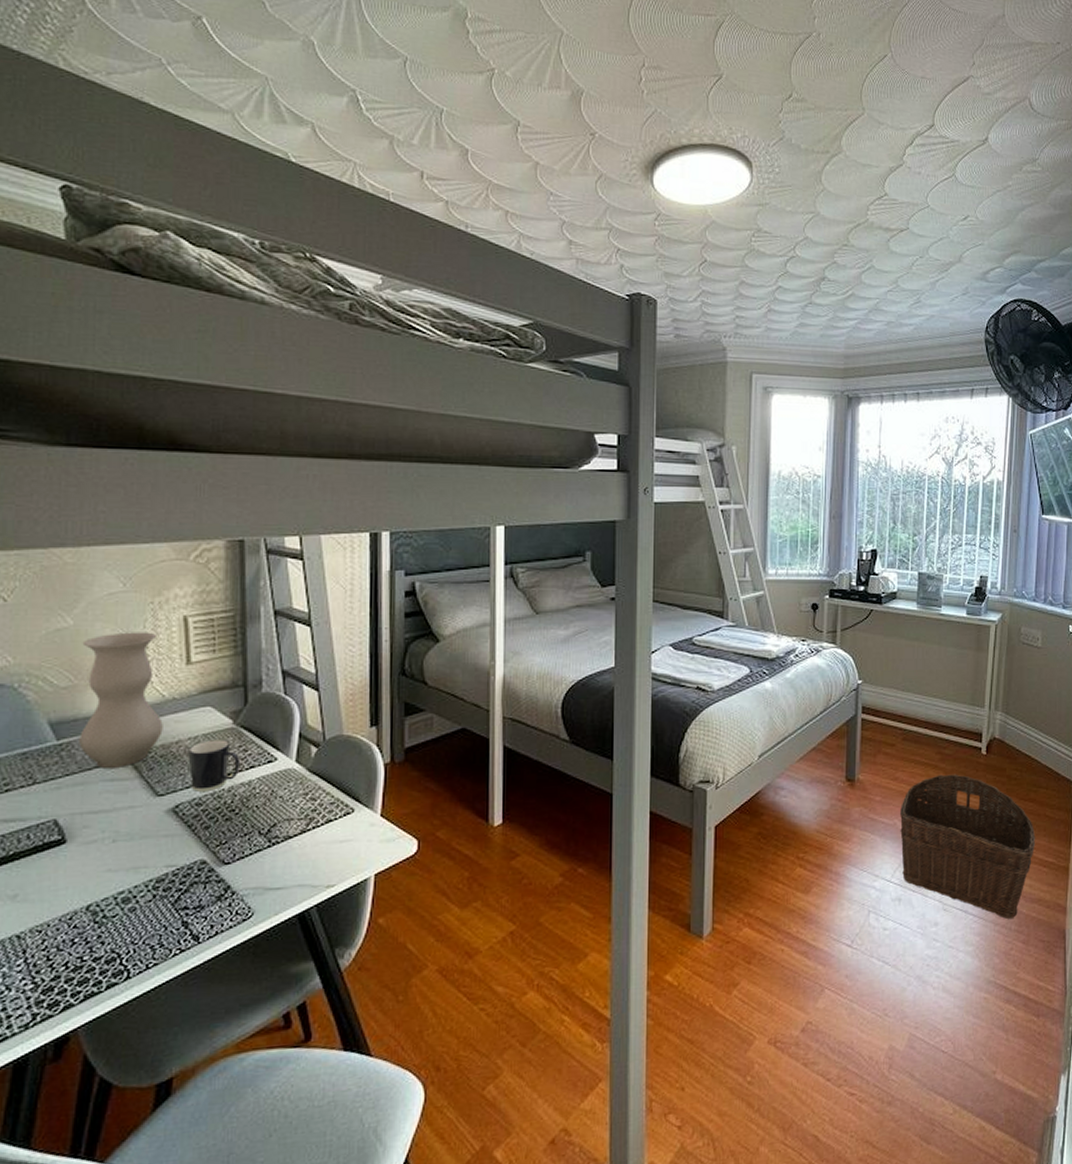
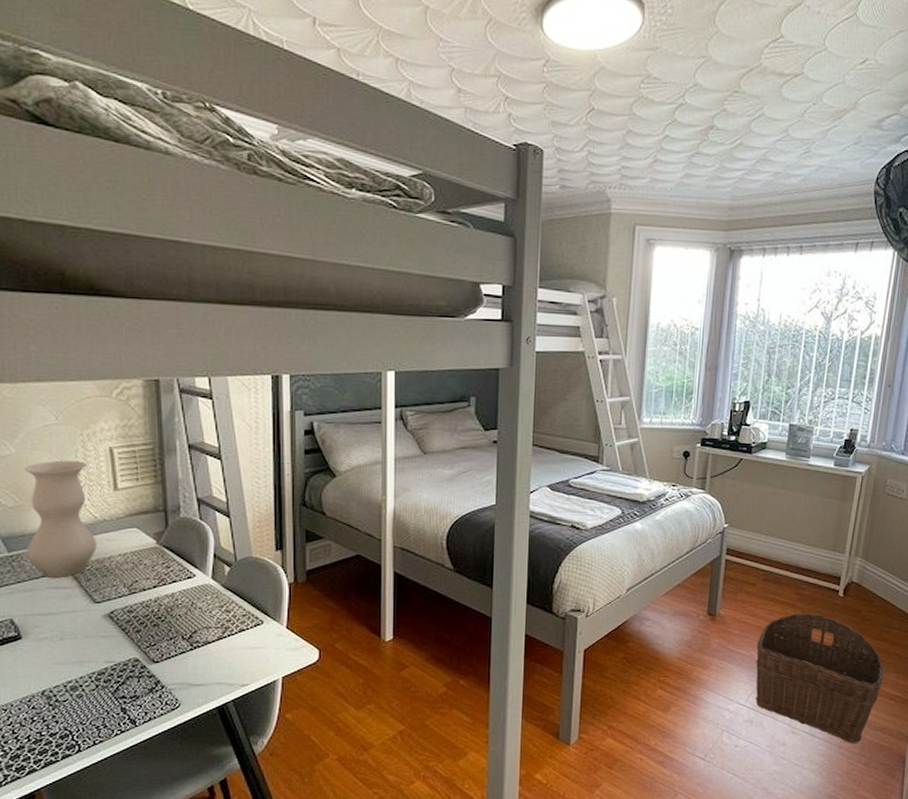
mug: present [188,739,241,792] -> none [119,557,165,601]

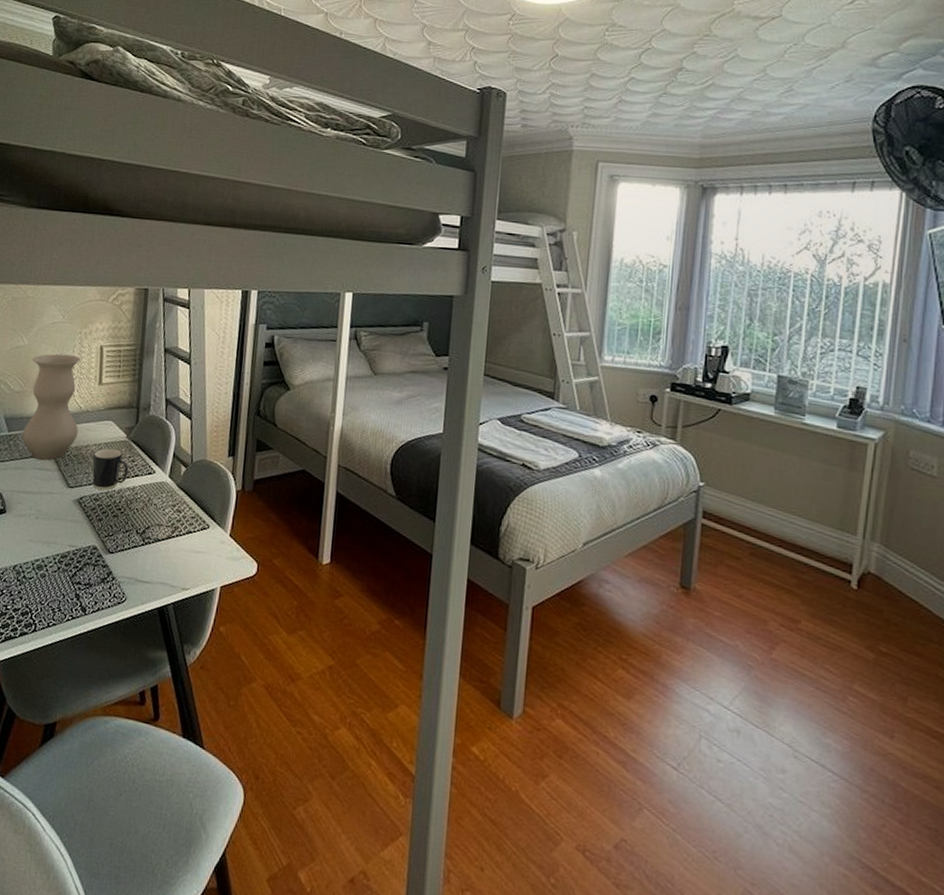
mug: none [119,557,165,601] -> present [92,448,129,490]
wicker basket: present [755,613,885,743] -> none [742,601,922,790]

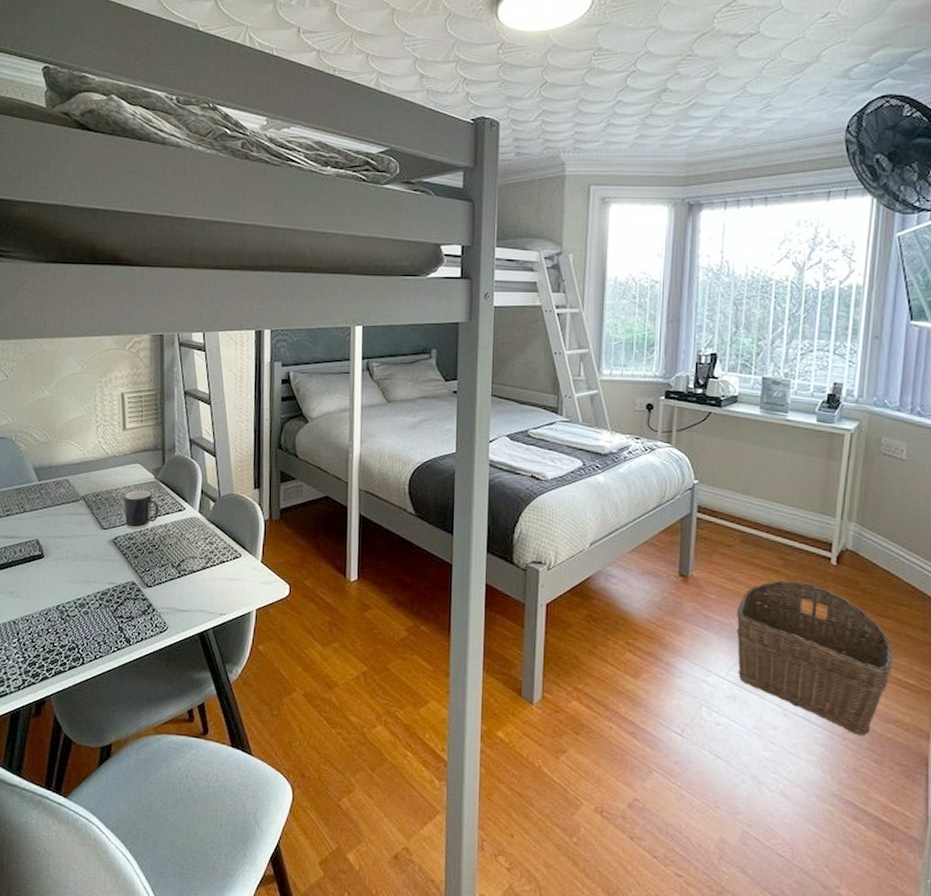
vase: present [22,353,81,460] -> none [53,403,107,505]
wicker basket: none [742,601,922,790] -> present [736,580,894,735]

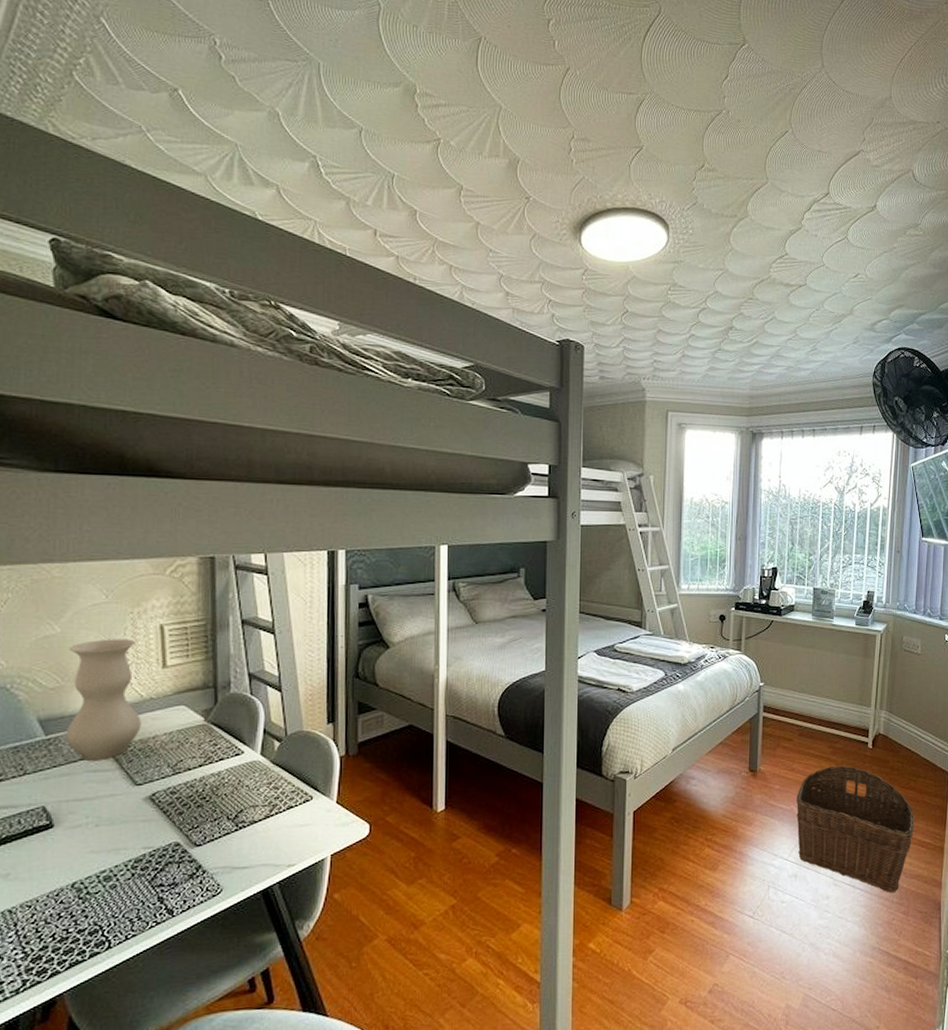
vase: none [53,403,107,505] -> present [65,639,141,761]
mug: present [123,489,160,529] -> none [163,735,211,781]

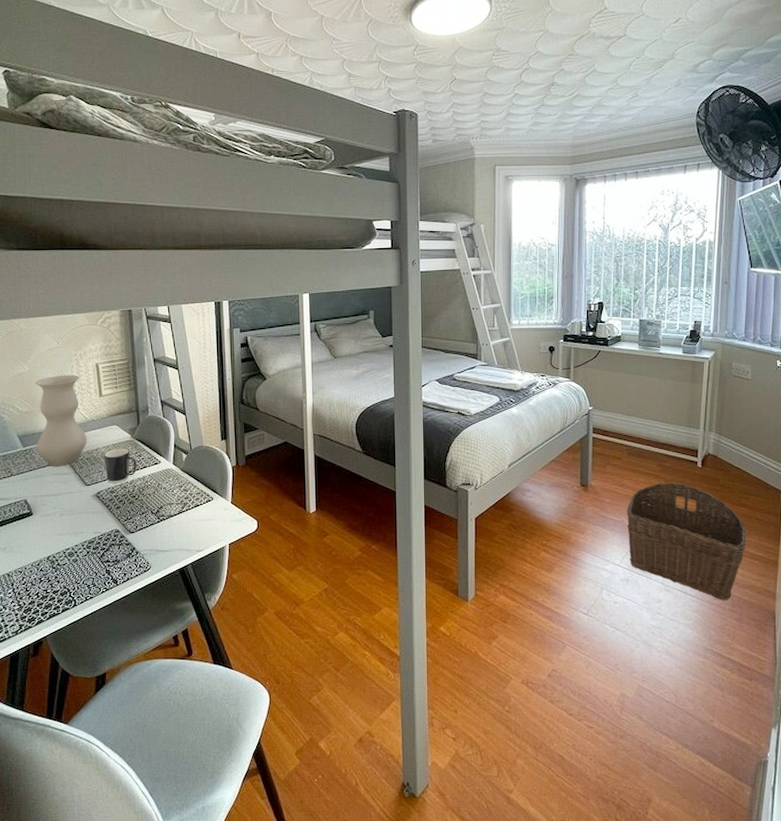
mug: none [163,735,211,781] -> present [103,448,138,483]

